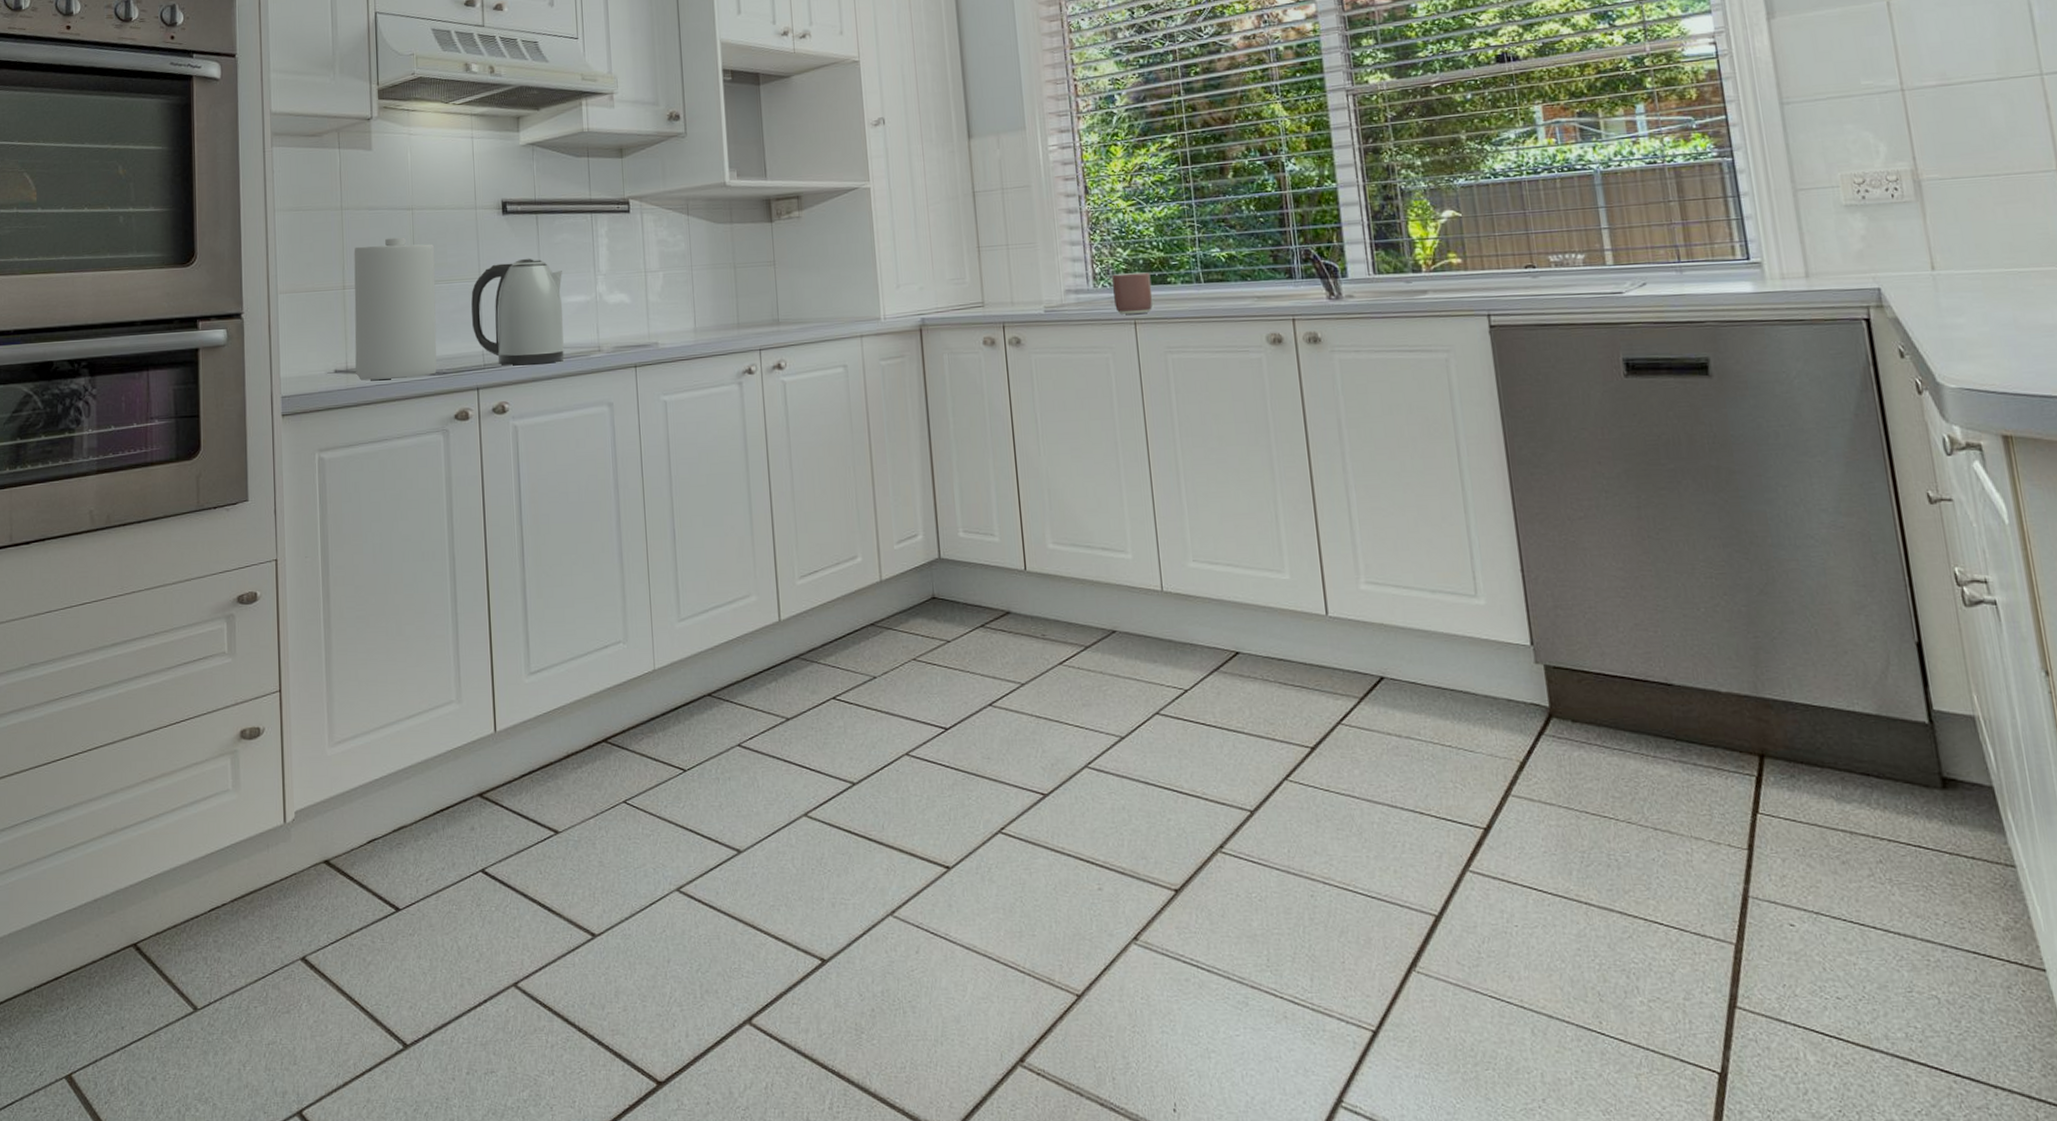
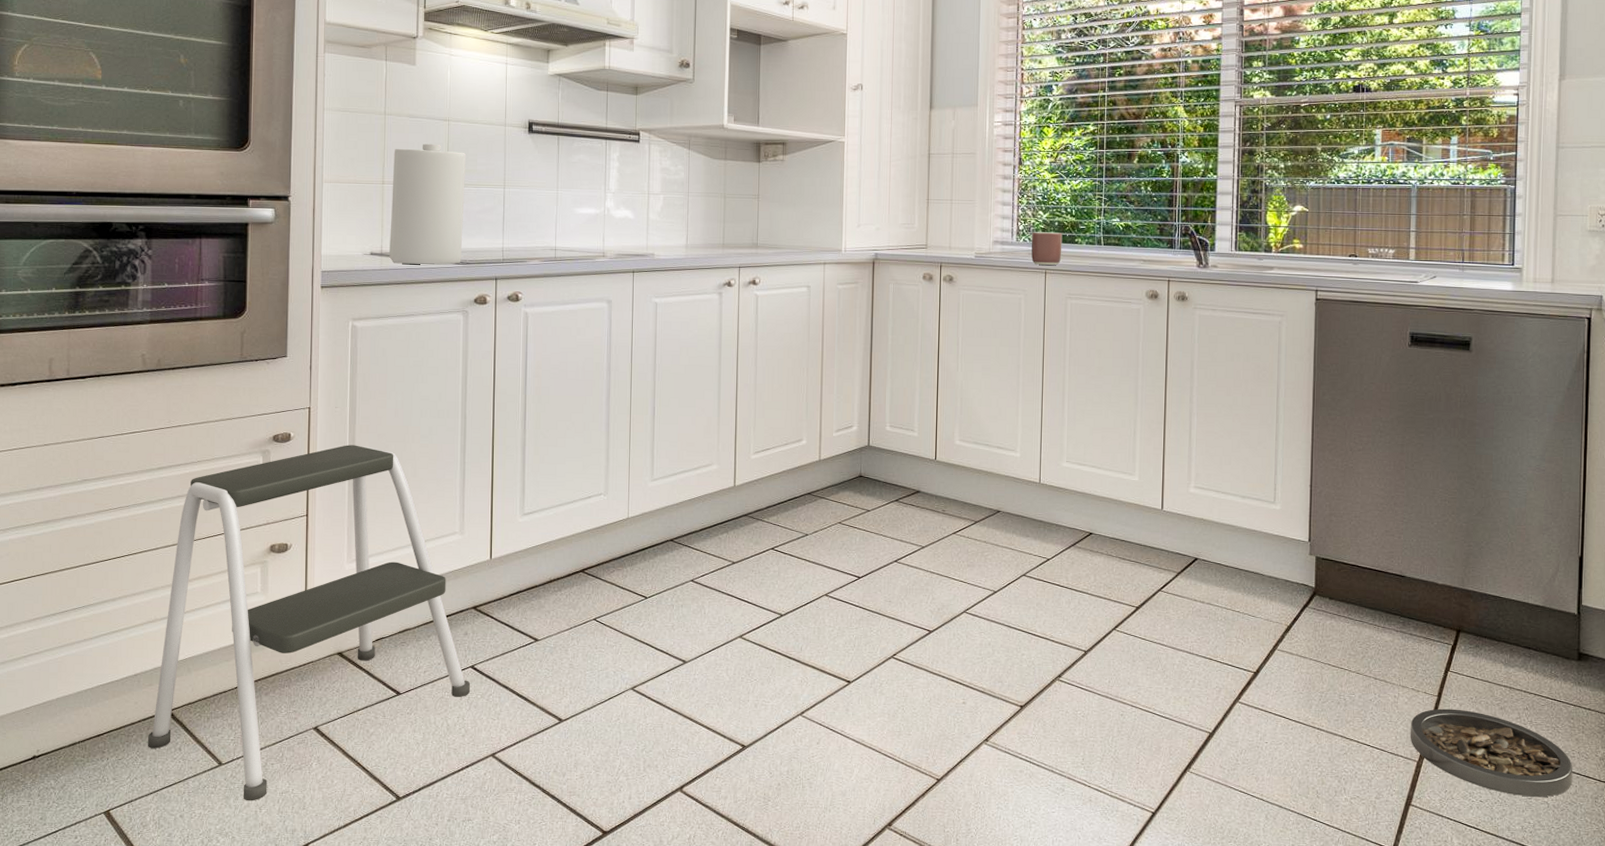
step stool: none [112,601,483,1056] -> present [148,445,471,801]
kettle: present [470,258,565,365] -> none [494,172,577,263]
pet bowl: none [1715,866,1969,990] -> present [1410,708,1573,797]

